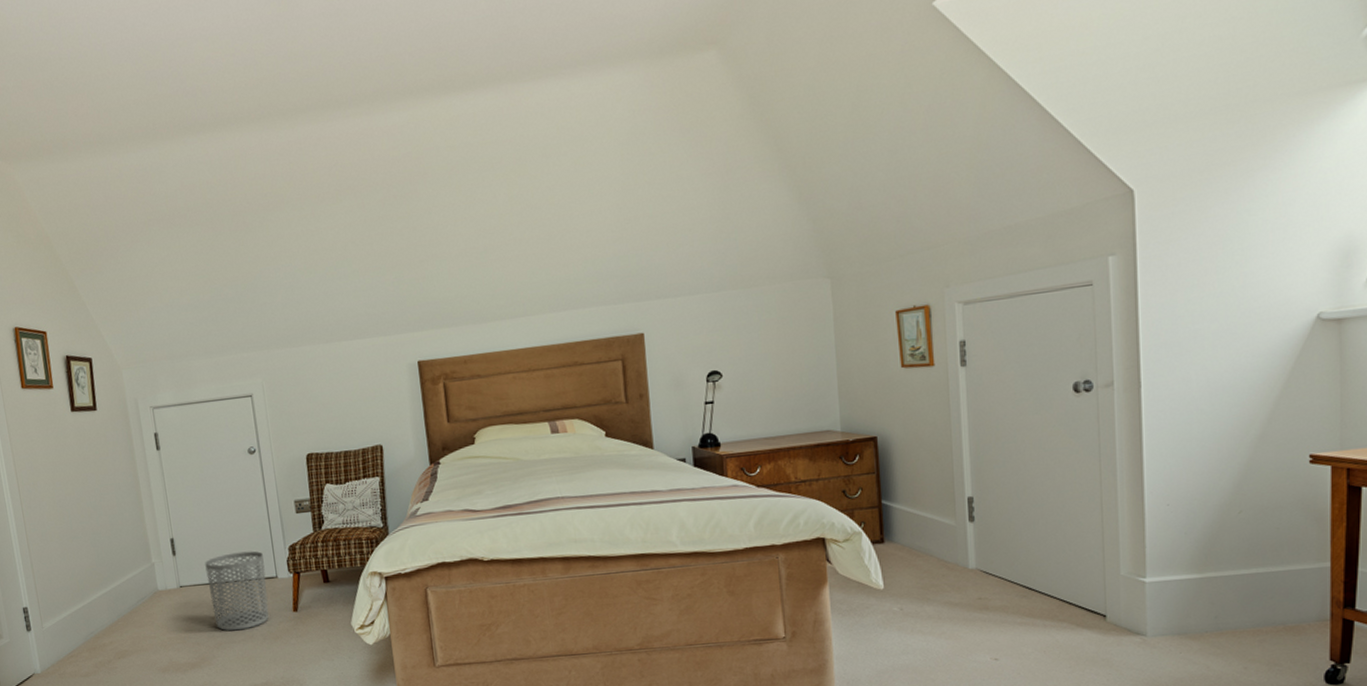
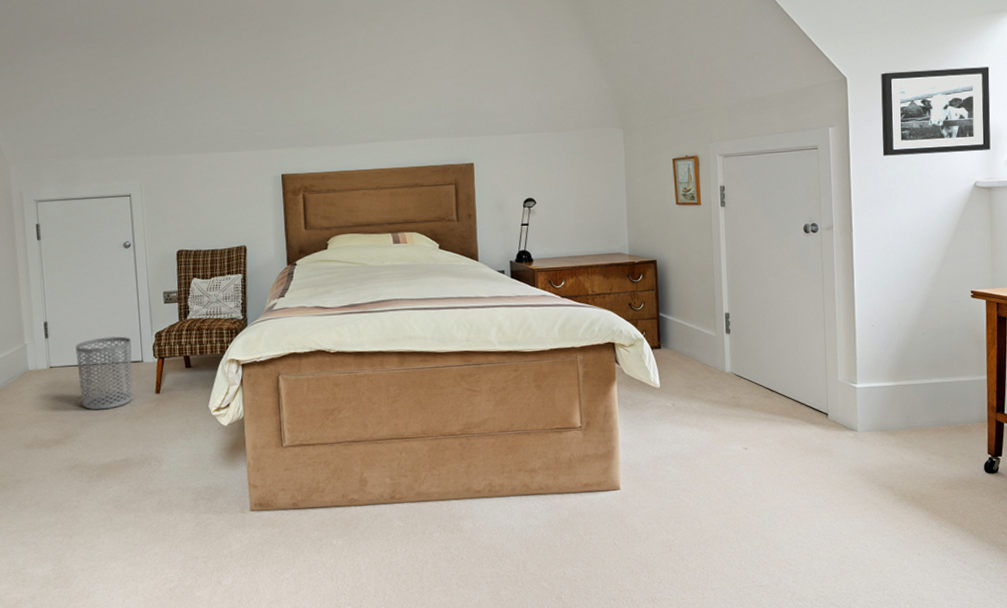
picture frame: none [1182,158,1343,288] -> present [881,67,991,156]

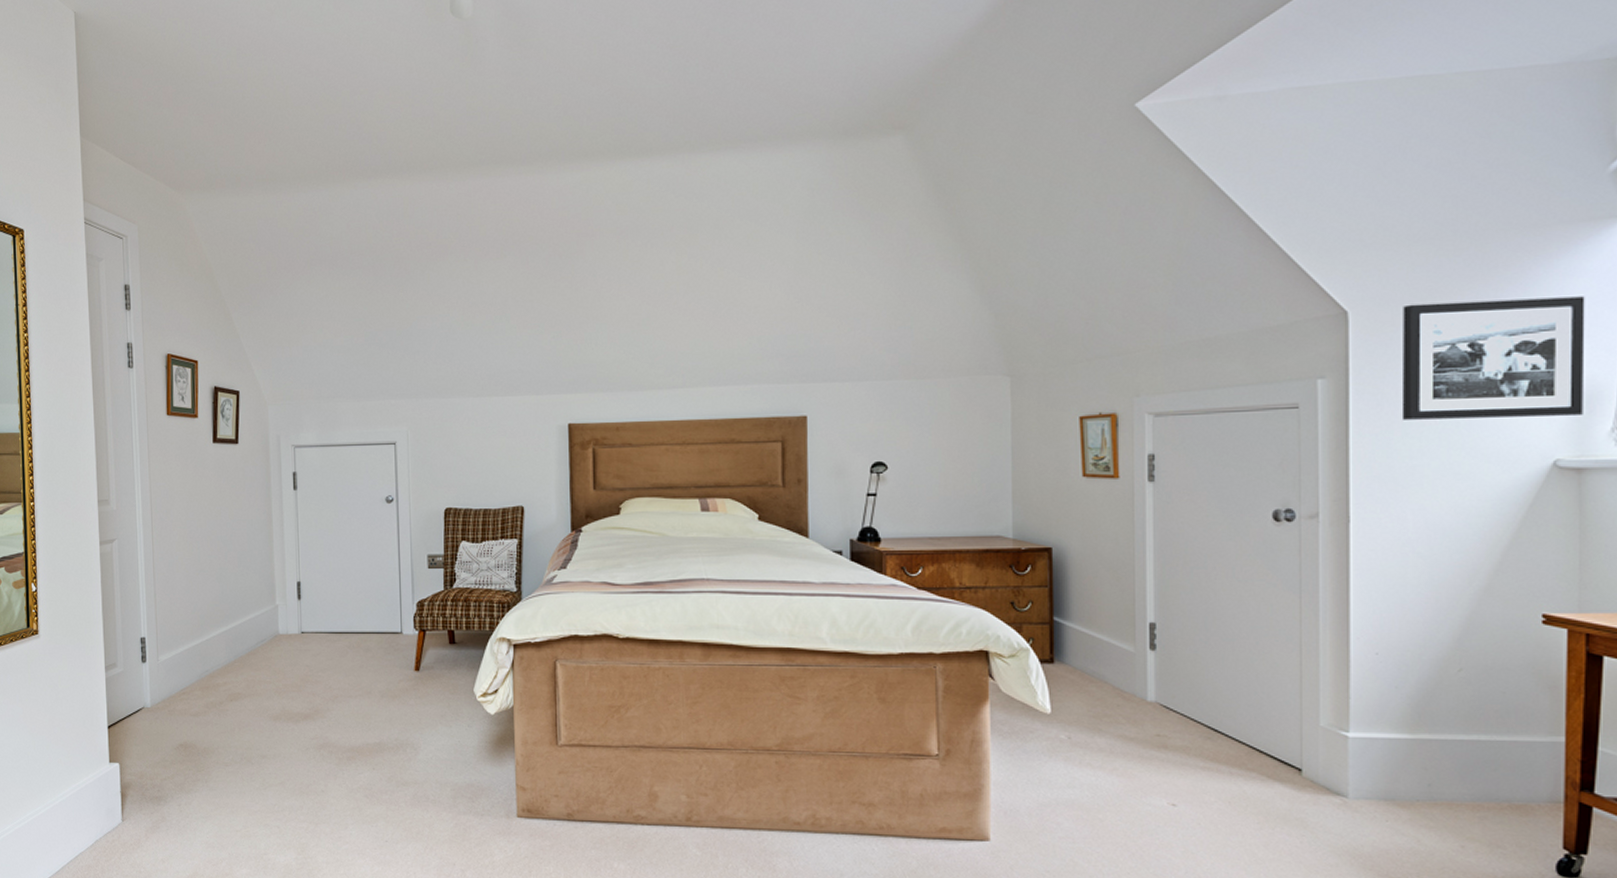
waste bin: present [75,336,133,410] -> none [329,603,390,685]

